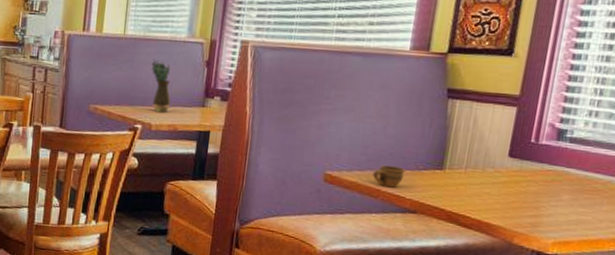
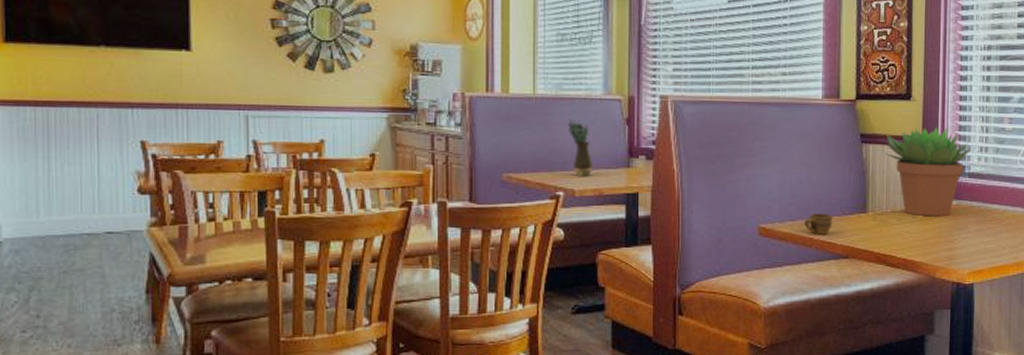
succulent plant: none [473,85,577,181] -> present [885,126,971,217]

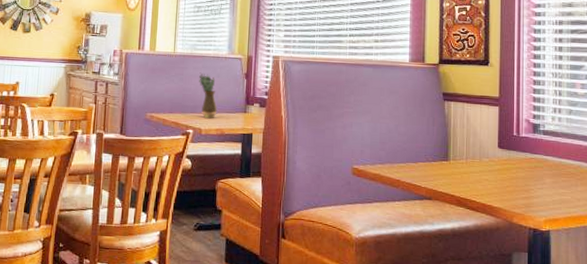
cup: present [804,214,833,235] -> none [392,159,418,178]
succulent plant: present [885,126,971,217] -> none [465,88,545,168]

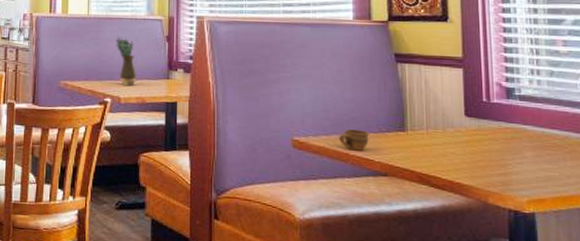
cup: none [392,159,418,178] -> present [339,129,369,151]

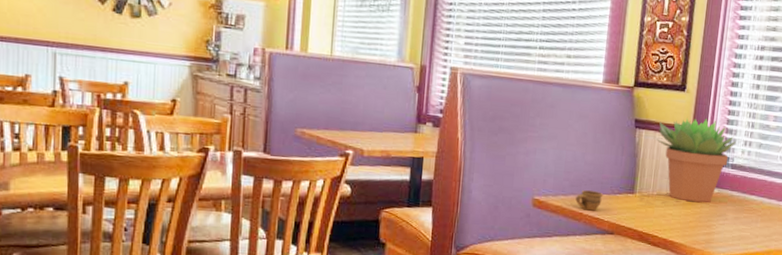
vase: present [116,36,137,87] -> none [361,82,383,139]
succulent plant: none [423,47,520,140] -> present [656,118,736,203]

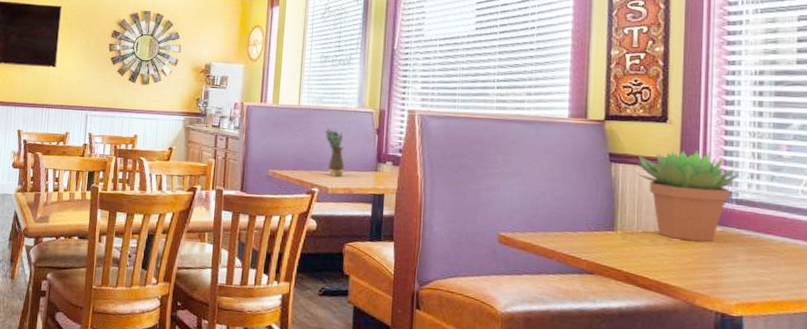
vase: none [361,82,383,139] -> present [325,127,346,178]
cup: present [575,190,603,211] -> none [546,227,577,249]

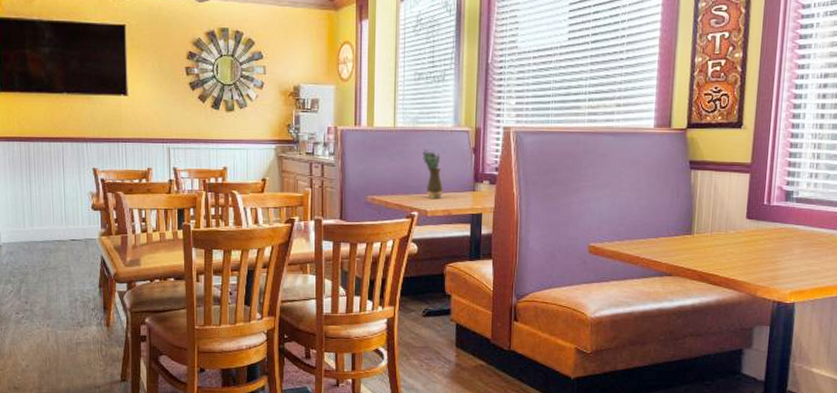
succulent plant: present [637,149,739,242] -> none [713,153,800,239]

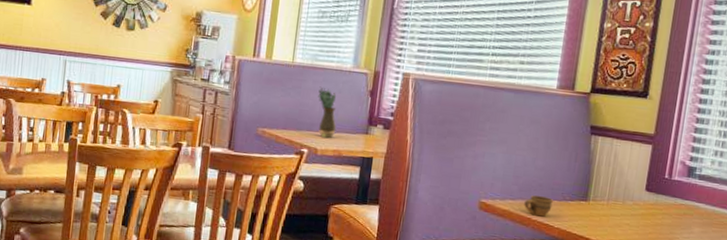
cup: none [631,234,659,254] -> present [524,195,553,217]

